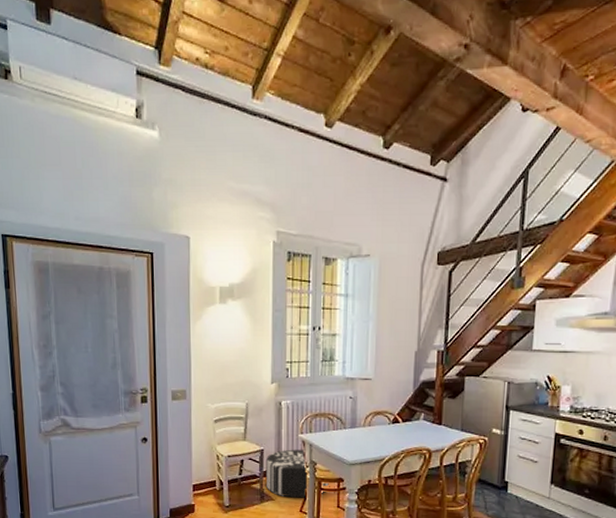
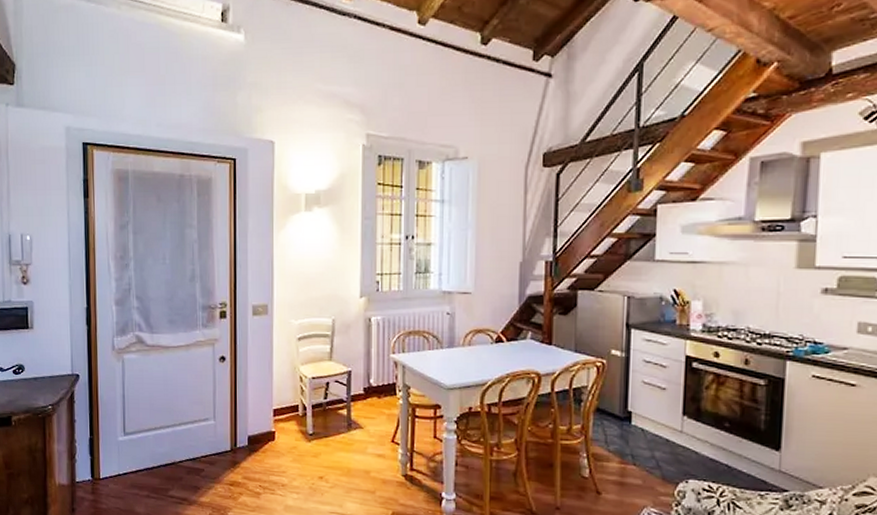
pouf: present [265,449,330,498] -> none [353,371,426,427]

